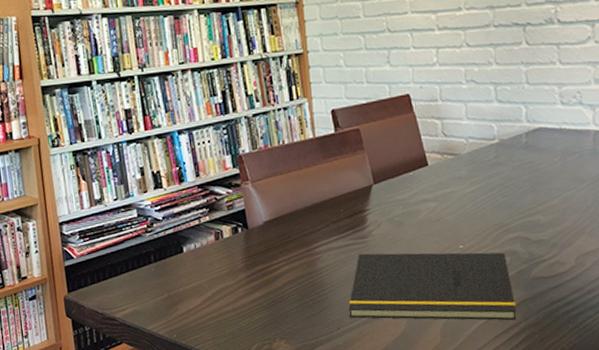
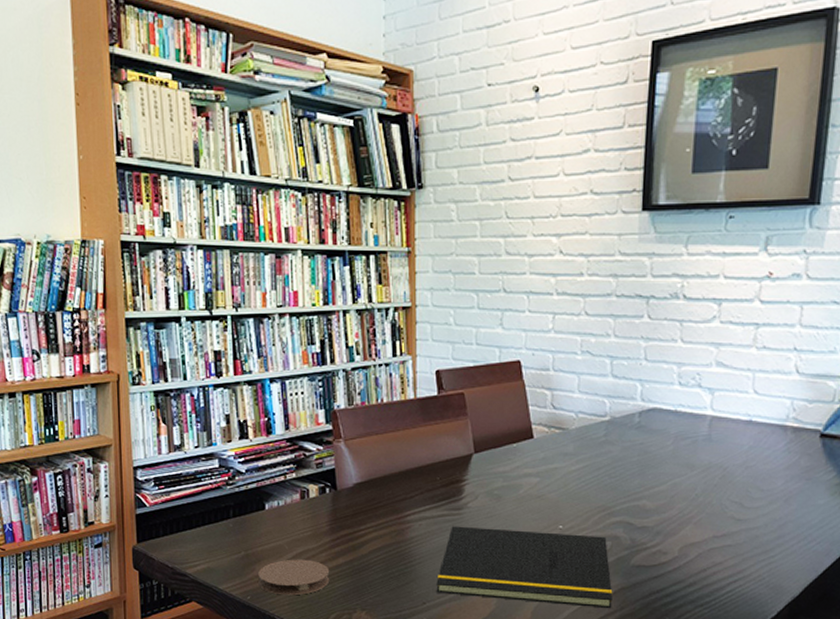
coaster: none [181,296,249,331] -> present [258,559,330,596]

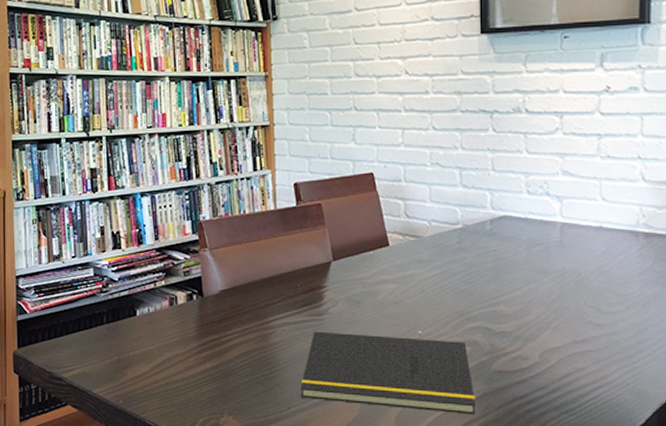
coaster: present [258,559,330,596] -> none [130,364,198,400]

